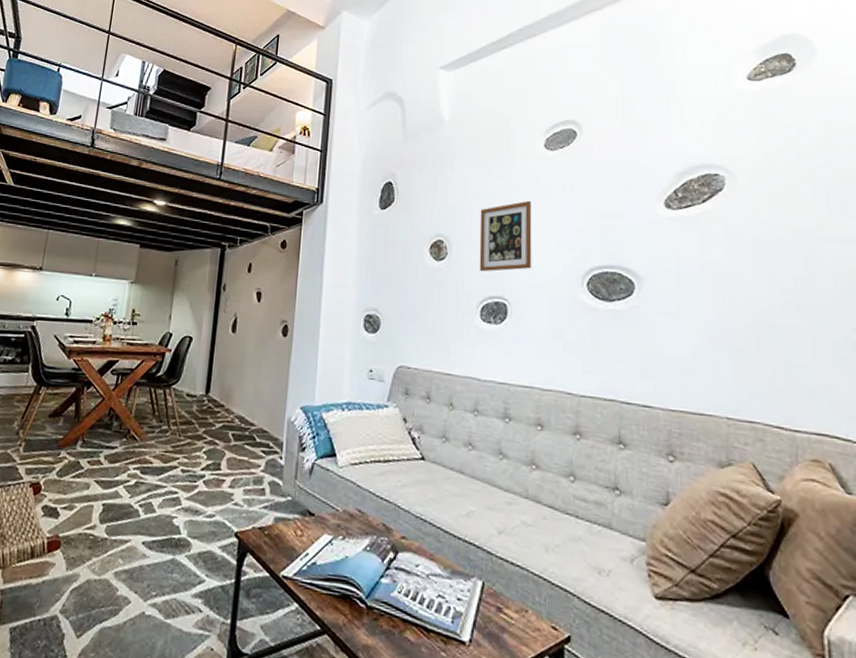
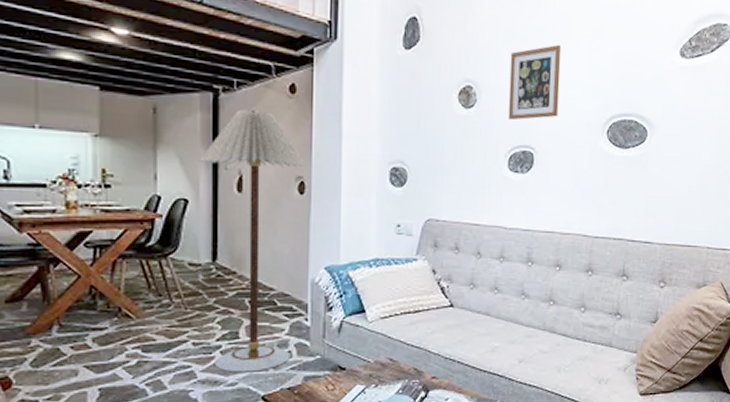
floor lamp: none [197,262,291,506] -> present [198,110,307,373]

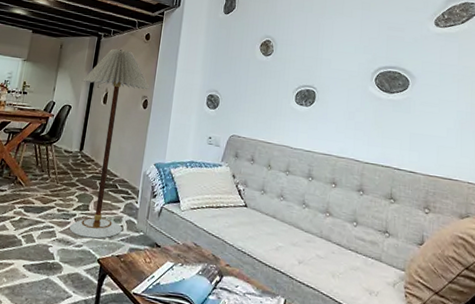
picture frame: present [507,44,562,121] -> none [296,14,339,67]

